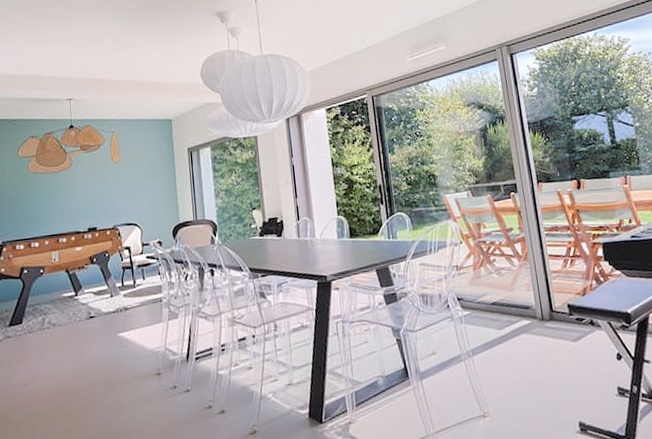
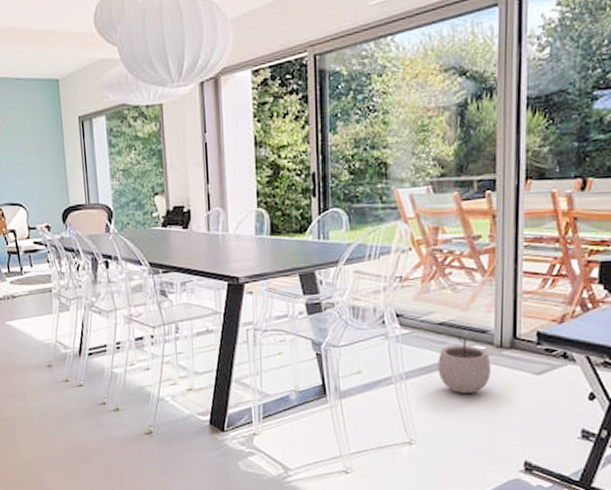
plant pot: none [495,312,539,365] -> present [438,335,491,394]

